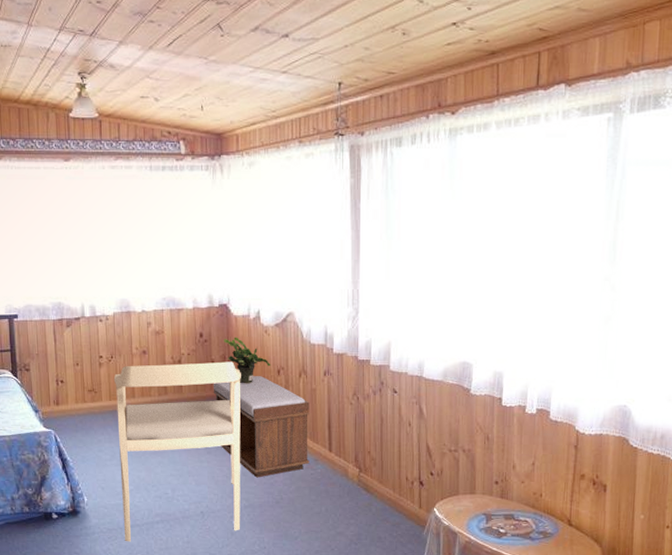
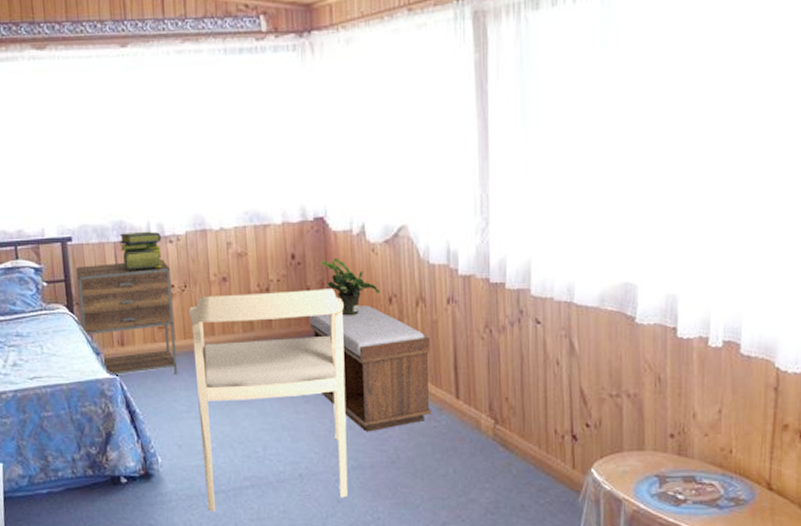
nightstand: none [20,334,104,430] -> present [76,258,178,376]
stack of books: none [58,311,93,343] -> present [119,231,162,270]

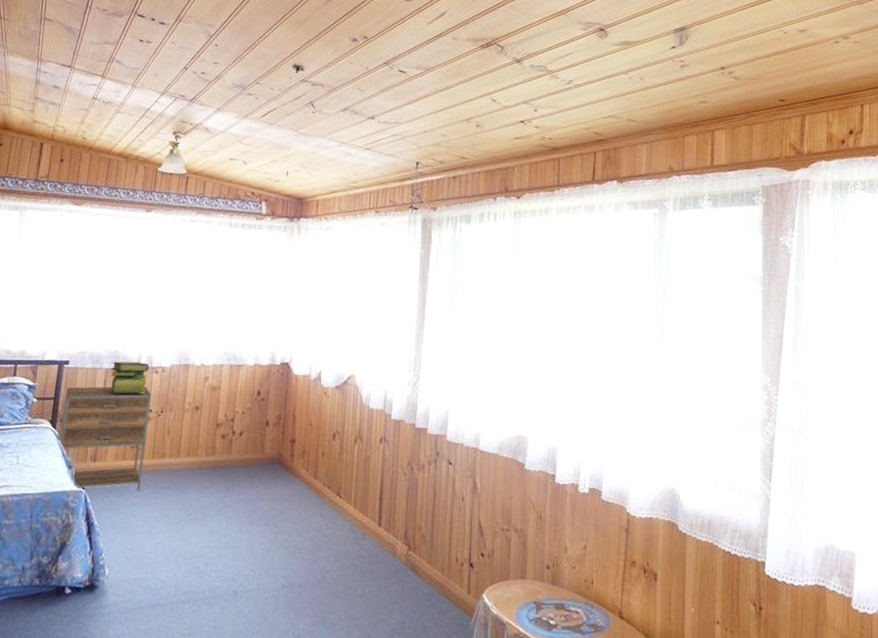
armchair: present [188,288,349,512] -> none [143,421,295,625]
bench: present [309,306,432,432] -> none [263,439,363,553]
potted plant: present [321,257,380,316] -> none [281,397,327,448]

